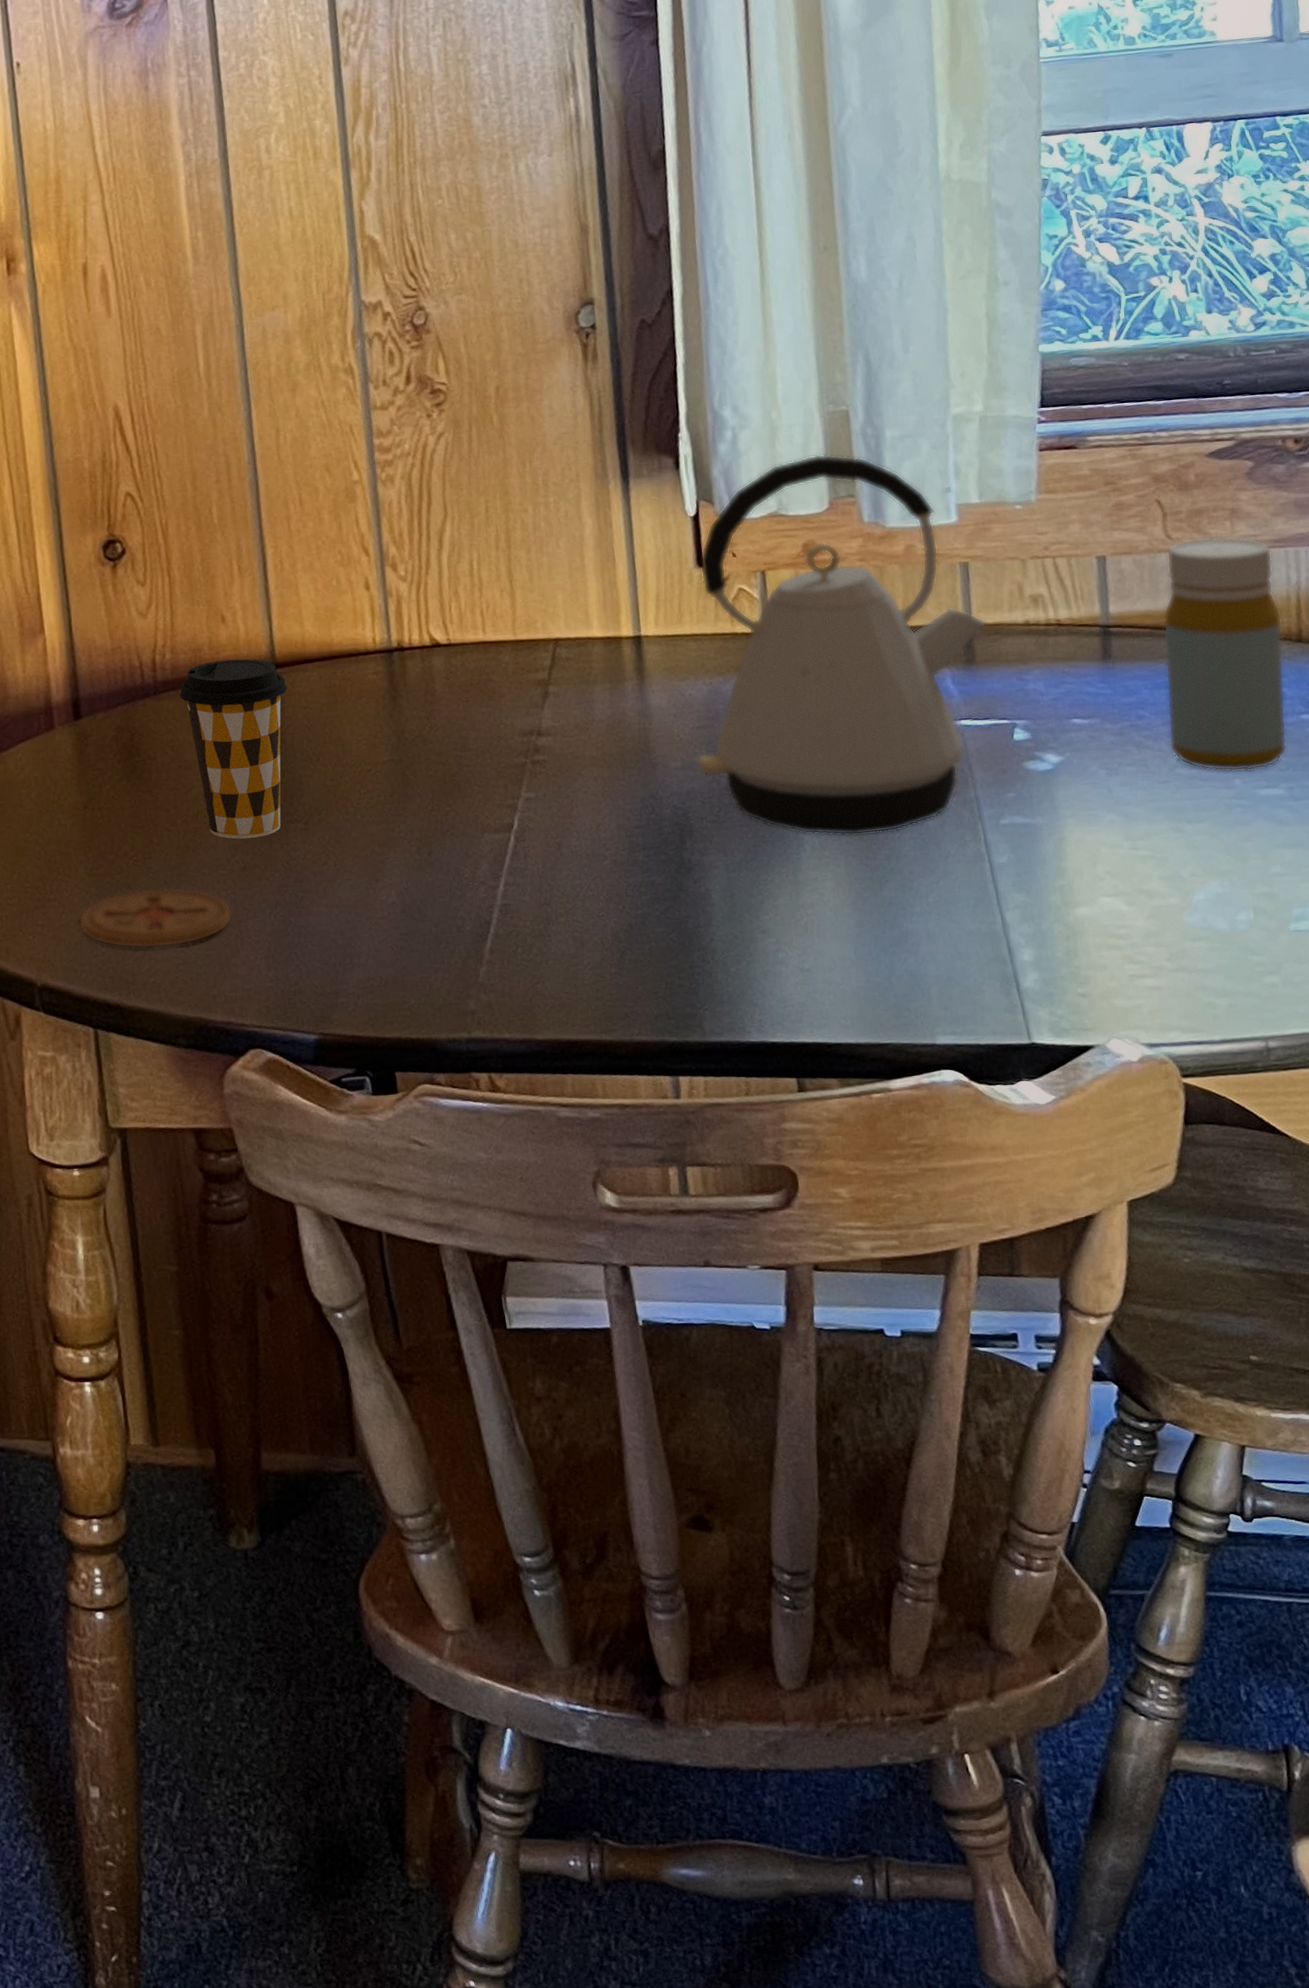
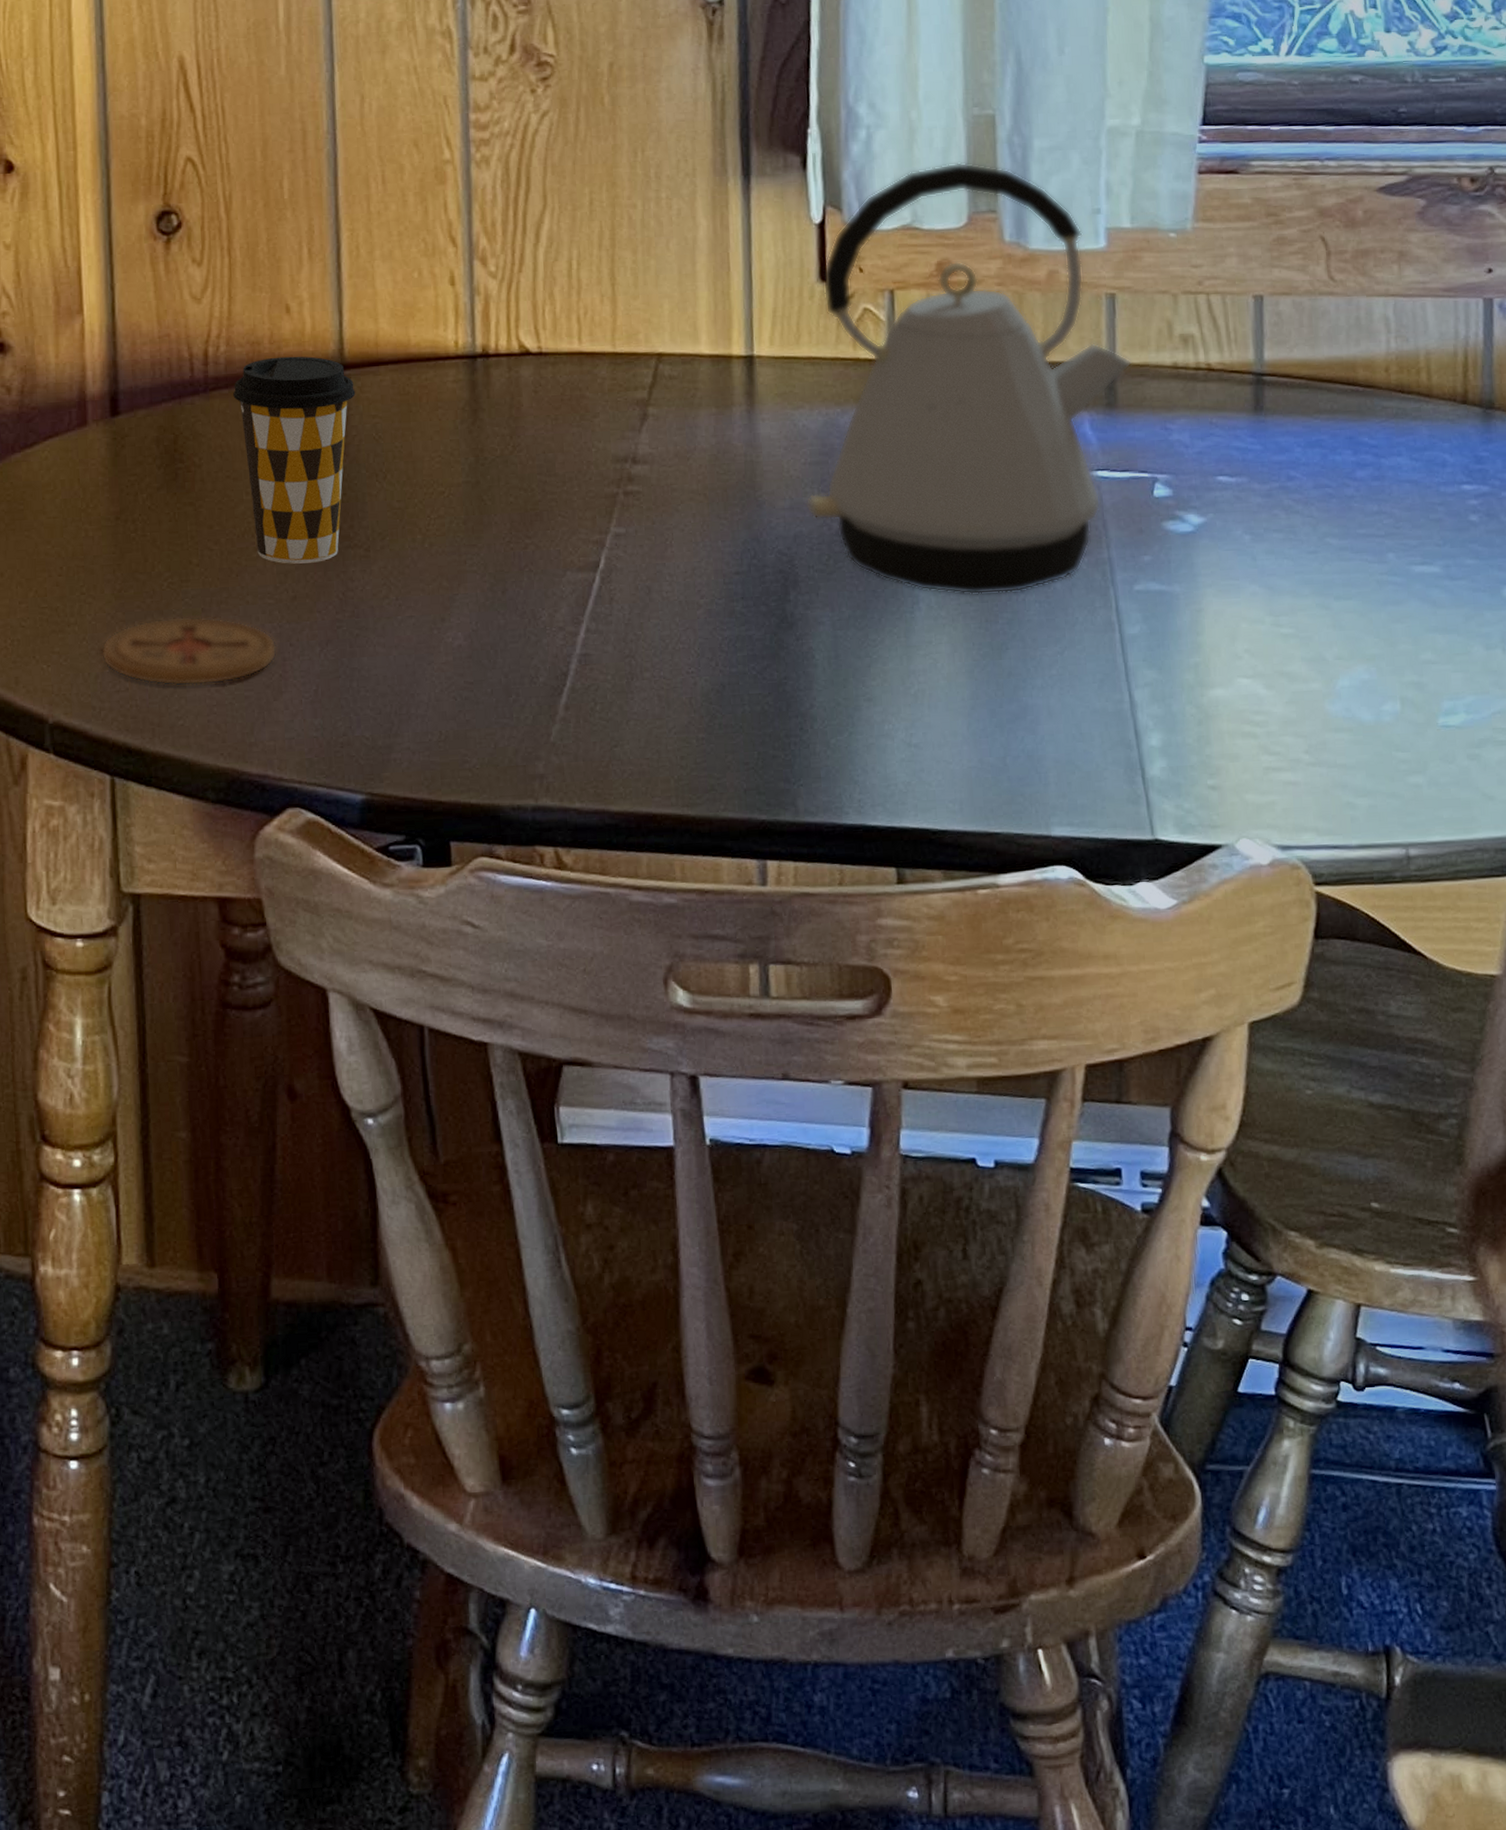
bottle: present [1163,536,1288,772] -> none [1320,281,1448,545]

